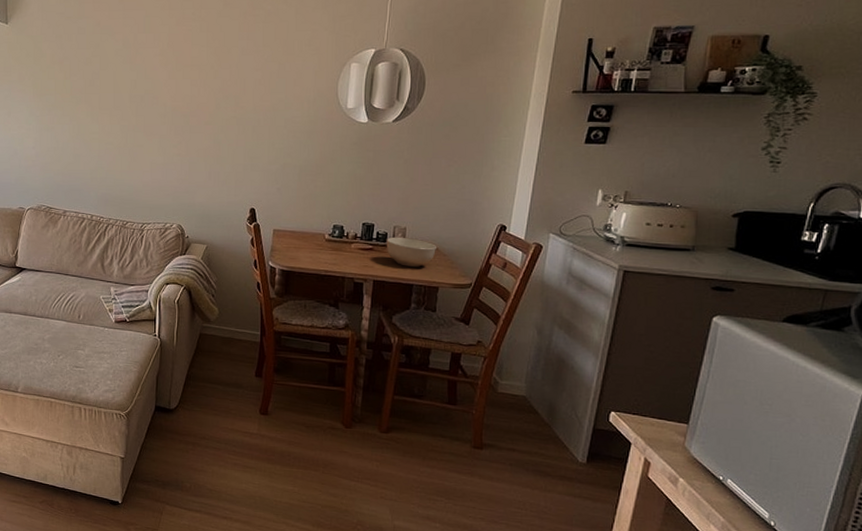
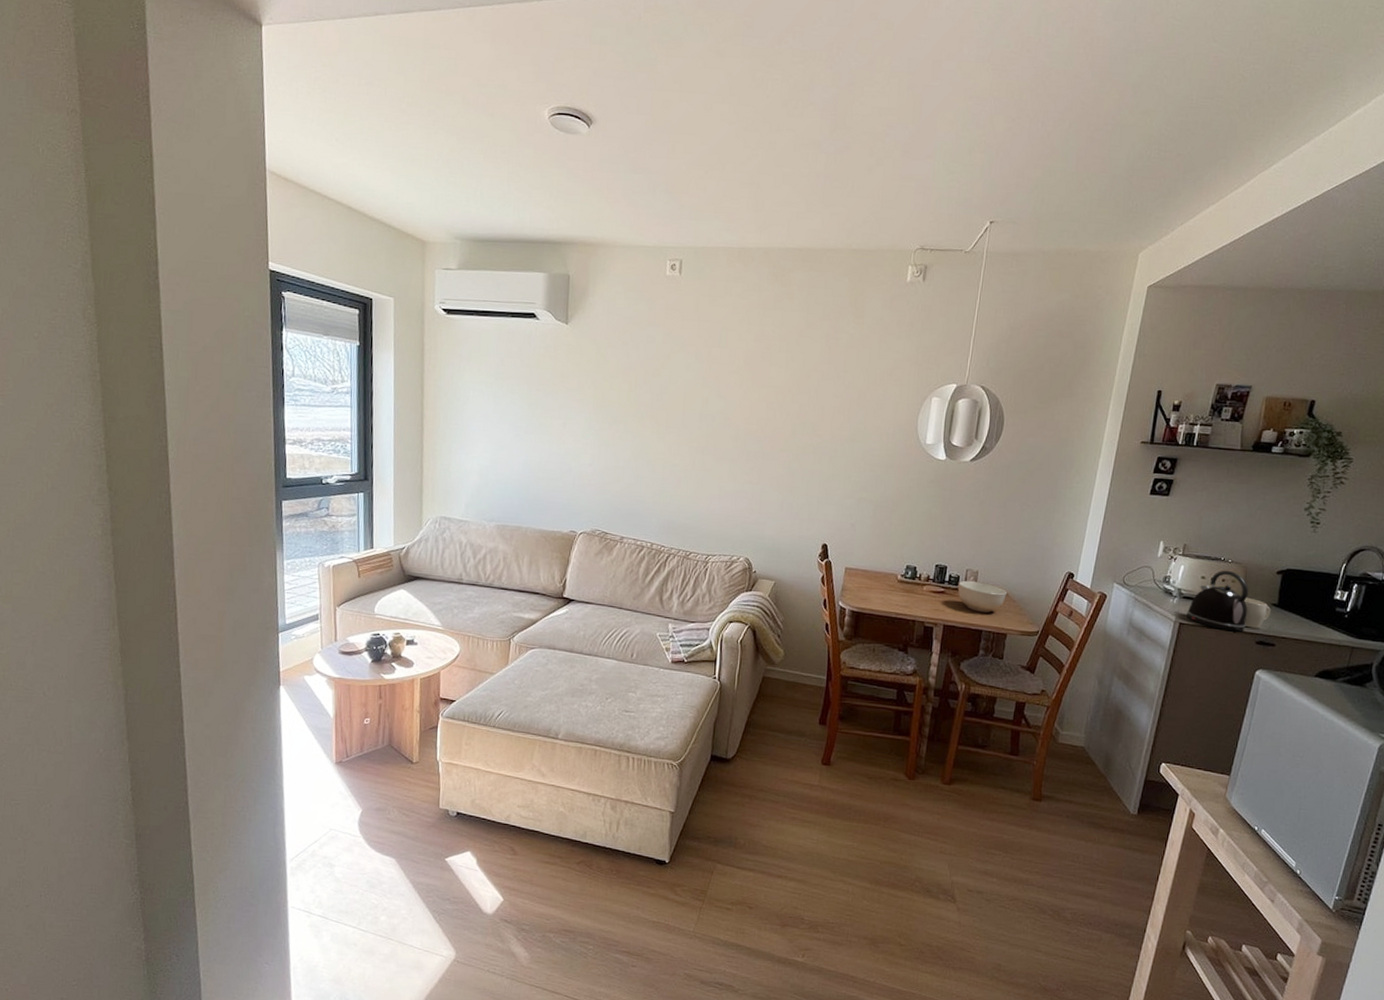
kettle: none [631,215,701,278] -> present [1186,570,1249,632]
mug: none [695,242,727,274] -> present [1243,597,1271,629]

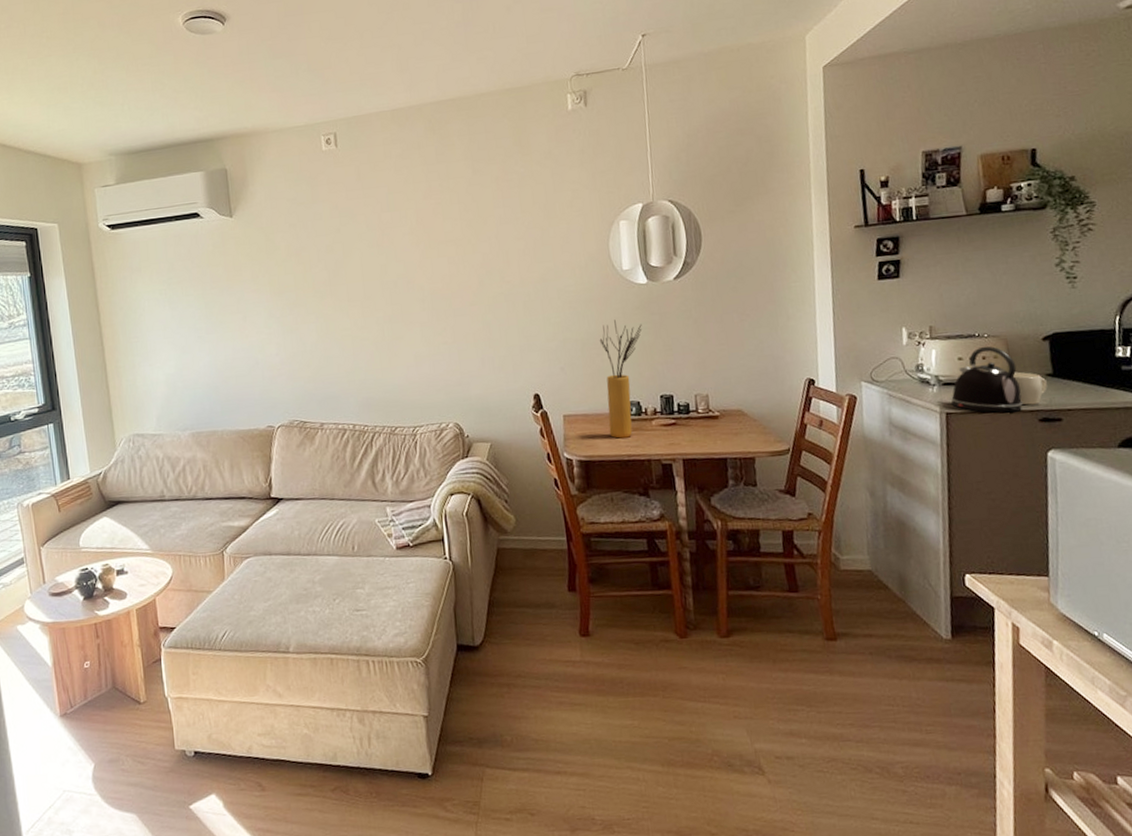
vase: none [883,488,933,598] -> present [599,320,643,439]
bowl: present [957,580,1008,613] -> none [689,405,746,439]

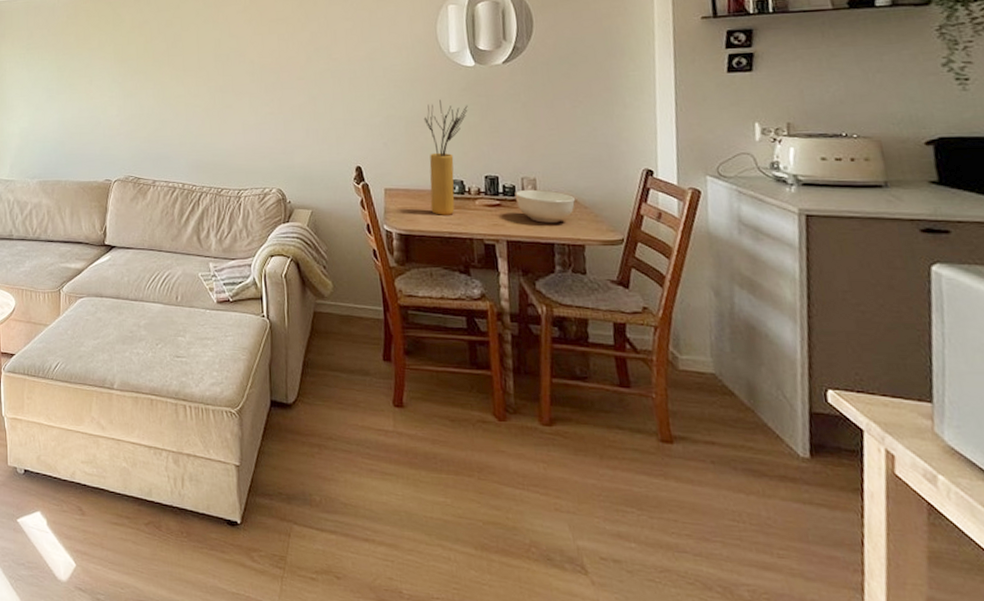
bowl: none [689,405,746,439] -> present [514,189,576,224]
kettle: present [951,346,1023,413] -> none [812,147,900,220]
mug: present [1012,372,1047,406] -> none [887,176,931,213]

